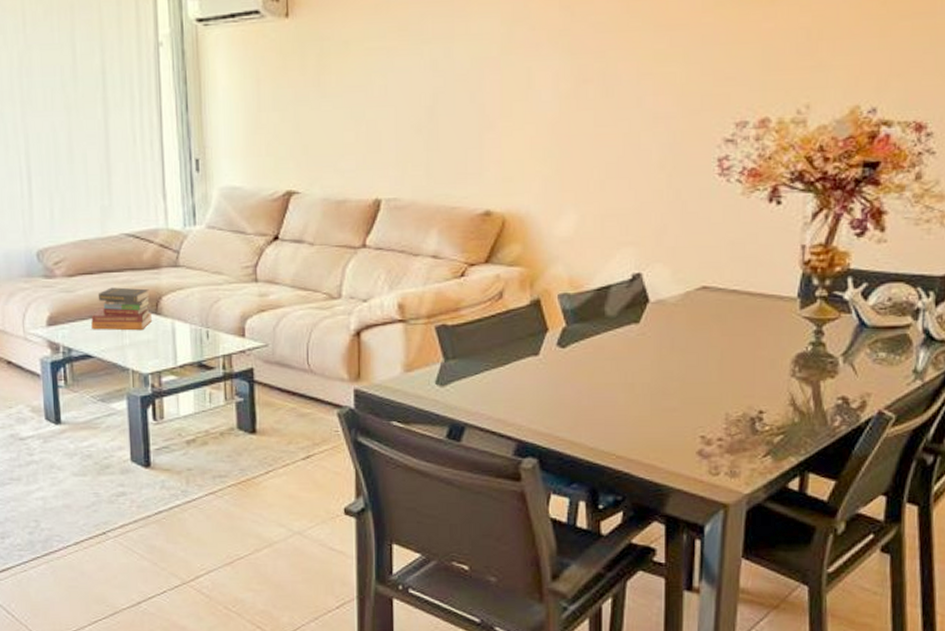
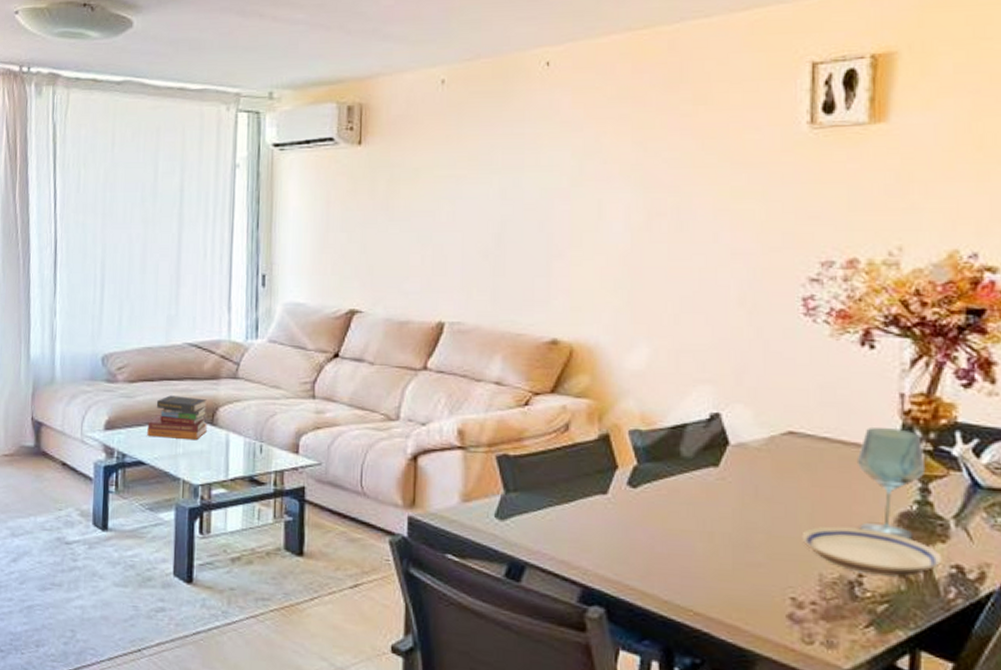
plate: none [711,369,831,411] -> present [801,525,942,577]
wine glass: none [761,278,821,378] -> present [856,428,926,540]

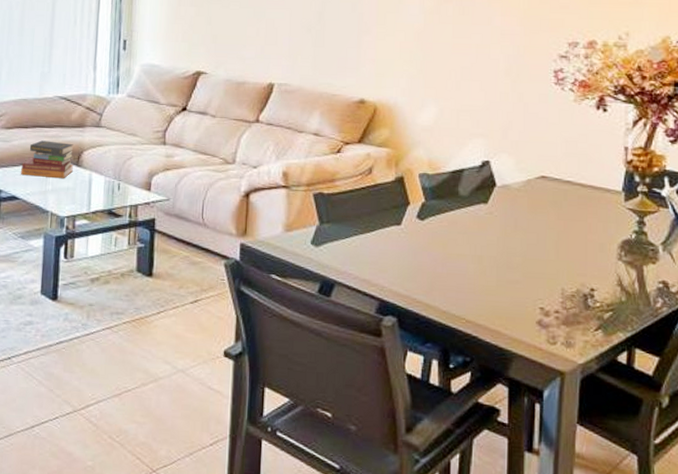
plate: present [801,525,942,577] -> none [549,250,653,290]
wine glass: present [856,428,926,540] -> none [591,174,642,262]

